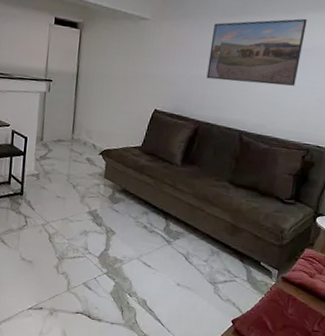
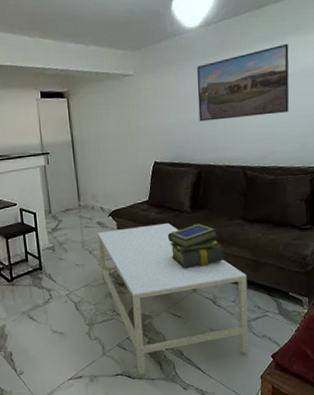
coffee table: none [80,168,223,317] -> present [98,223,249,375]
stack of books: none [153,178,206,222] -> present [167,223,225,269]

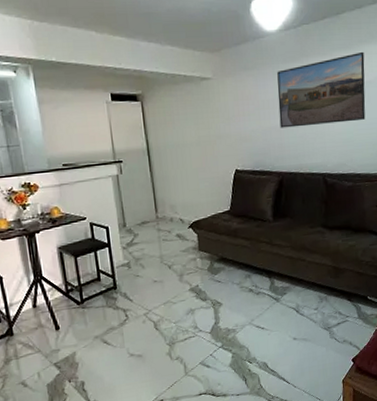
coffee table: present [98,223,249,375] -> none [178,233,331,392]
stack of books: present [167,223,225,269] -> none [250,232,307,280]

